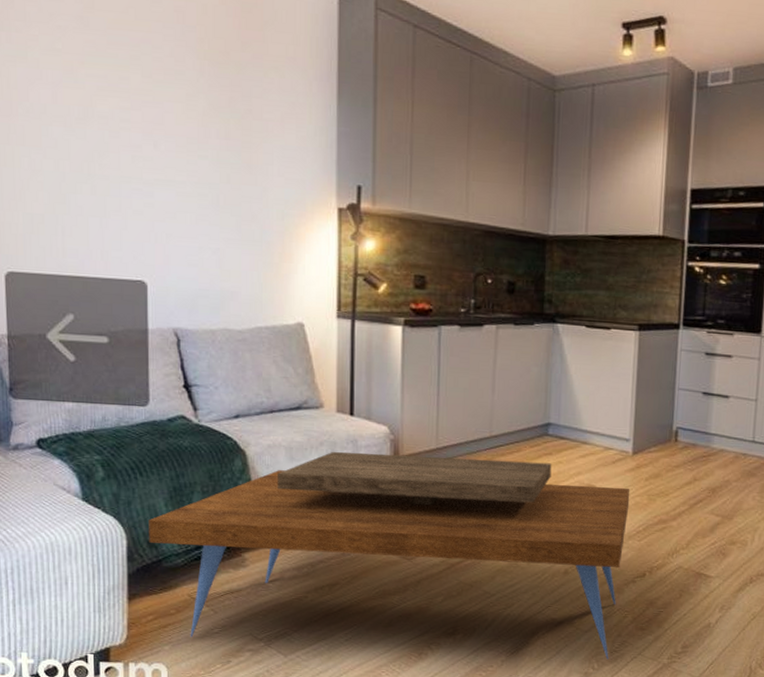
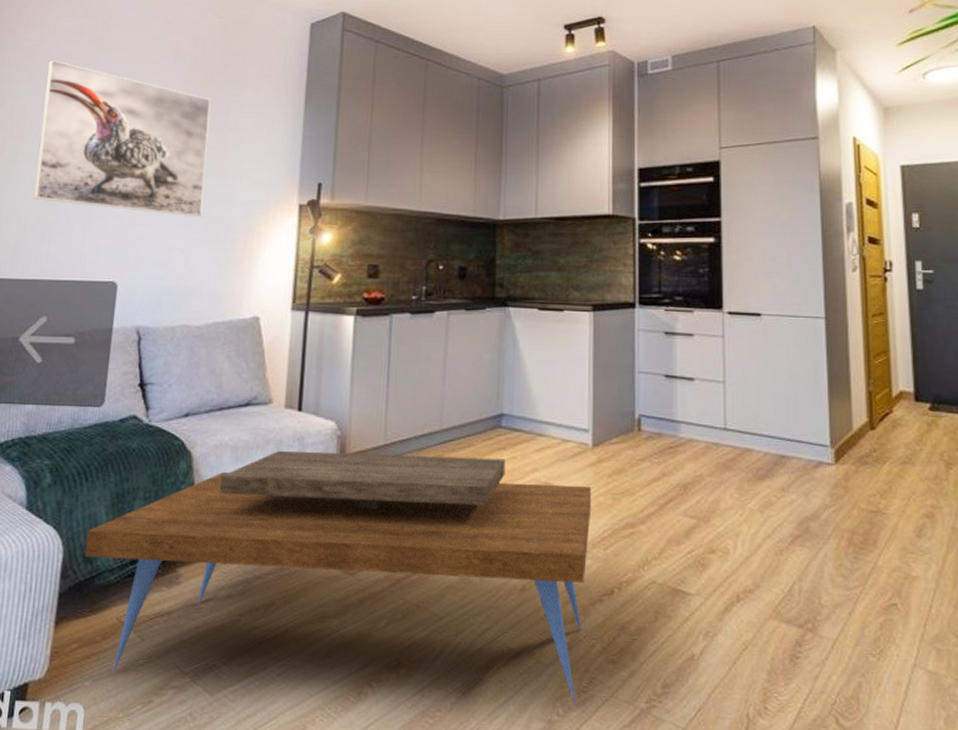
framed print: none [28,18,232,215] -> present [33,59,211,217]

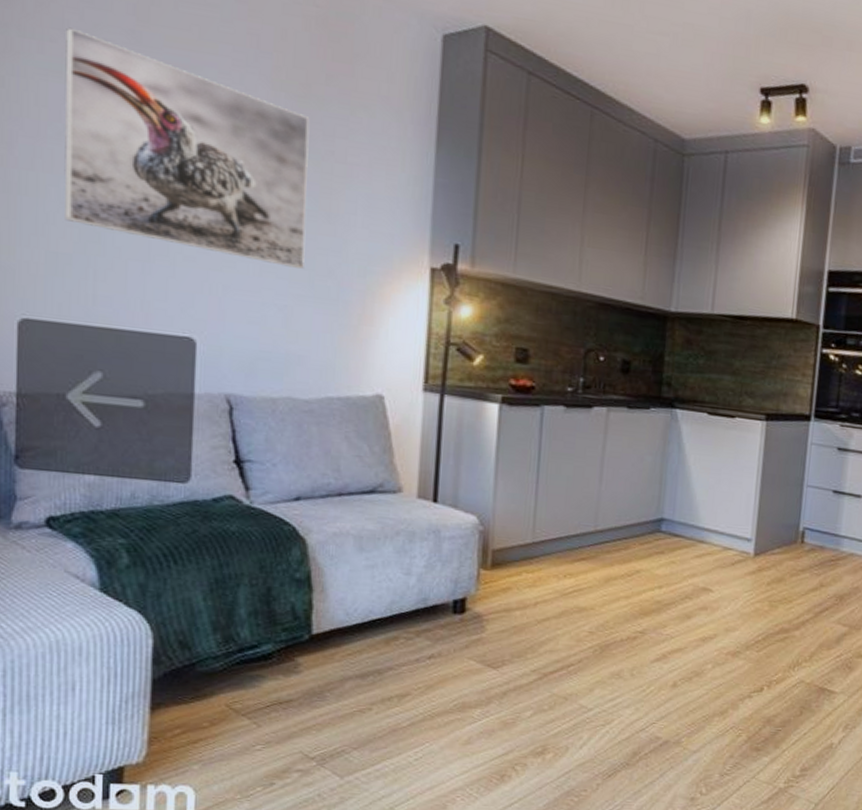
coffee table: present [85,450,592,703] -> none [181,542,750,784]

